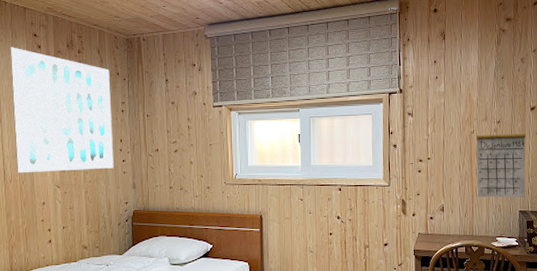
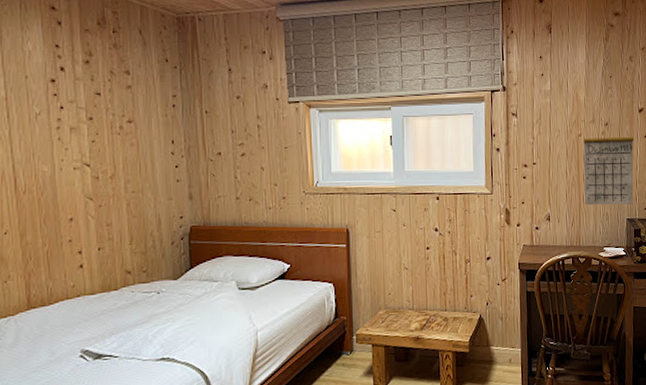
wall art: present [10,47,114,174] -> none [18,22,164,183]

